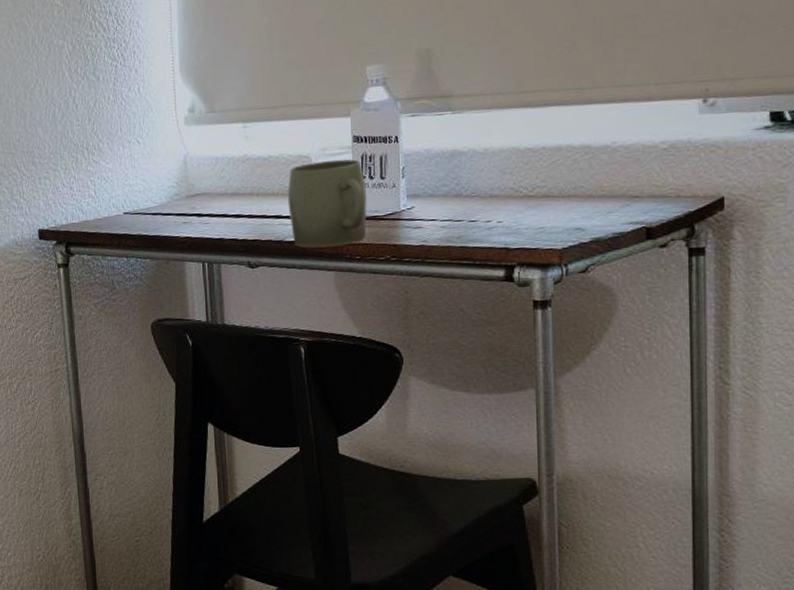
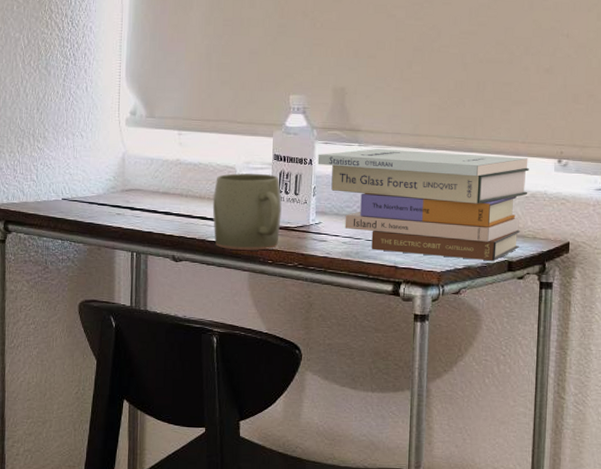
books: none [404,102,667,232] -> present [317,149,529,261]

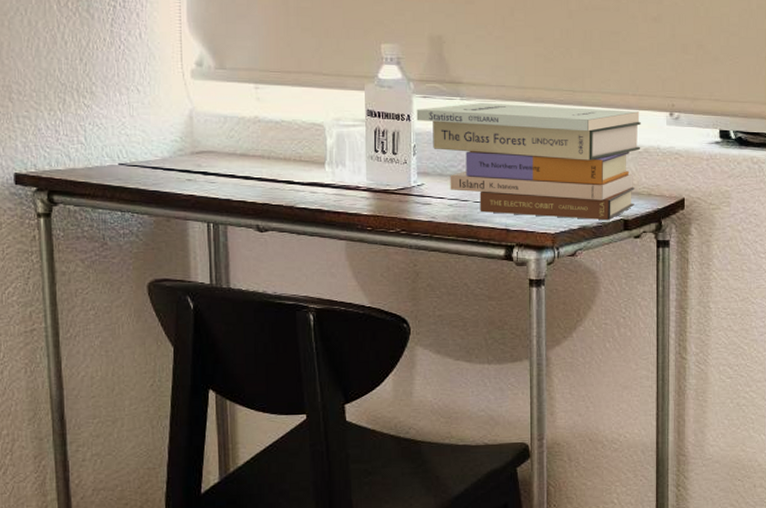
mug: present [212,173,282,251] -> none [299,131,379,217]

